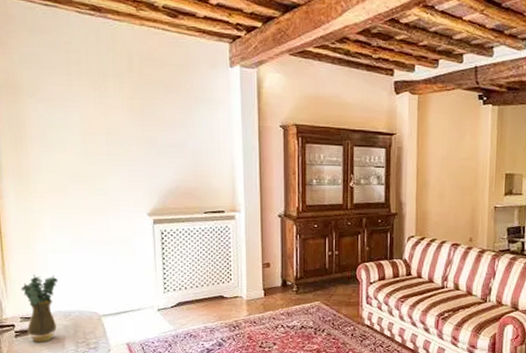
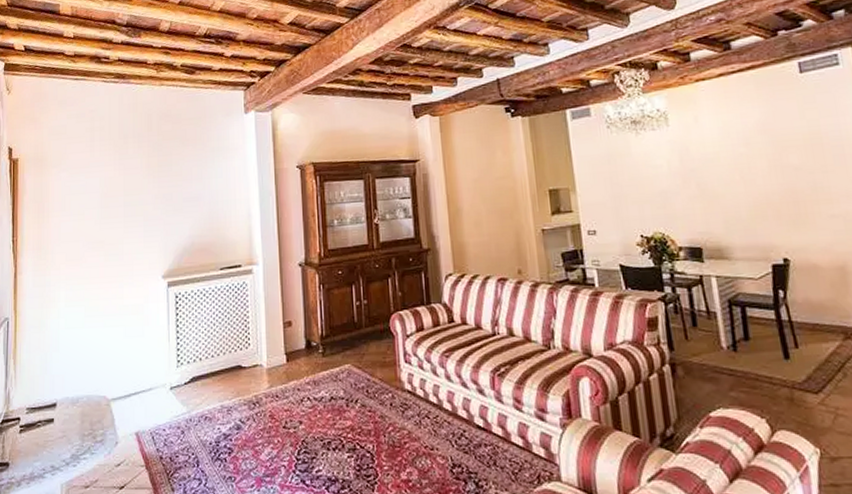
vase: present [21,274,58,343] -> none [30,355,68,439]

